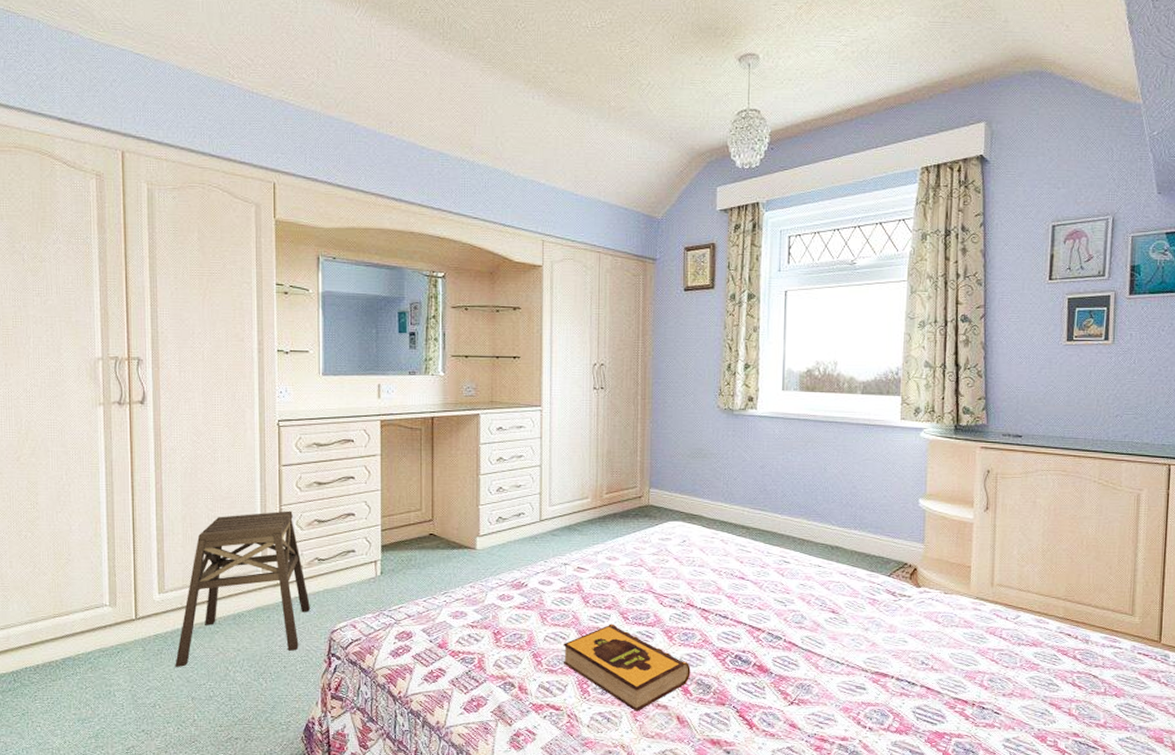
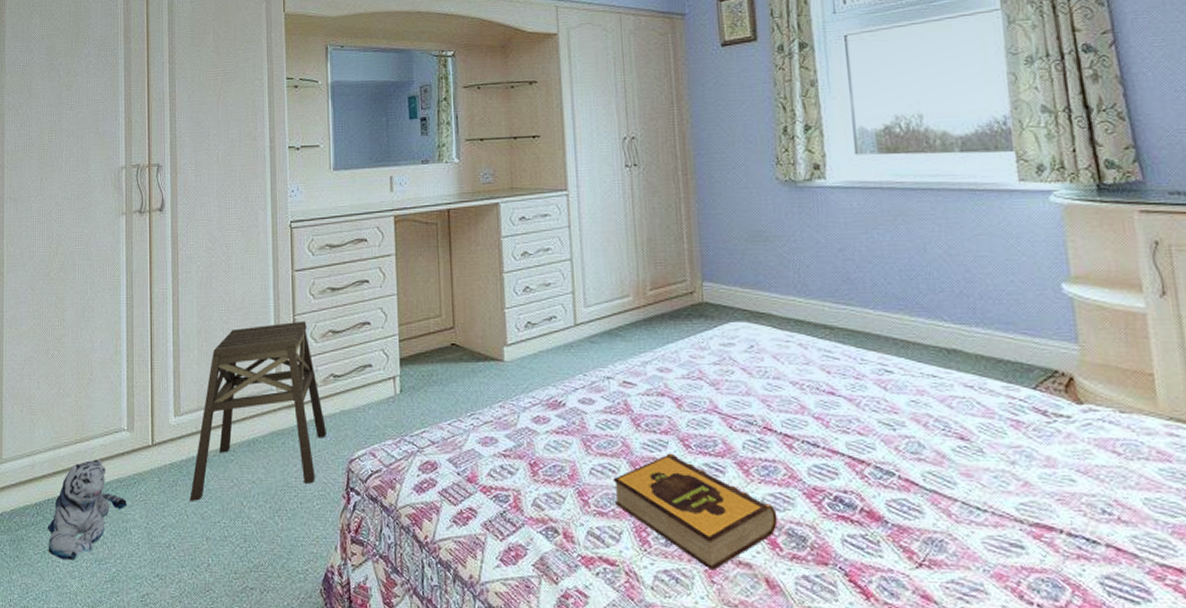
plush toy: none [25,631,110,720] -> present [47,459,127,559]

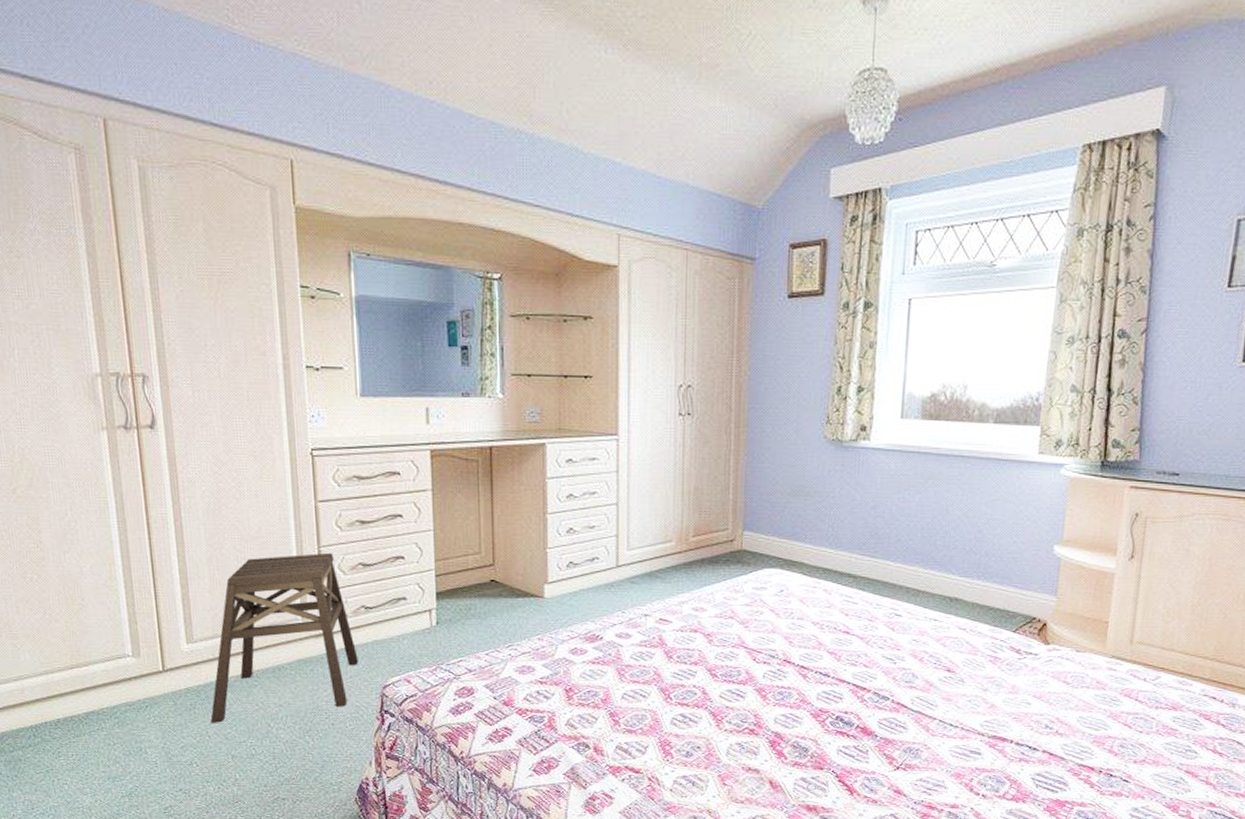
plush toy: present [47,459,127,559] -> none [47,684,139,777]
hardback book: present [613,453,778,570] -> none [643,681,786,775]

